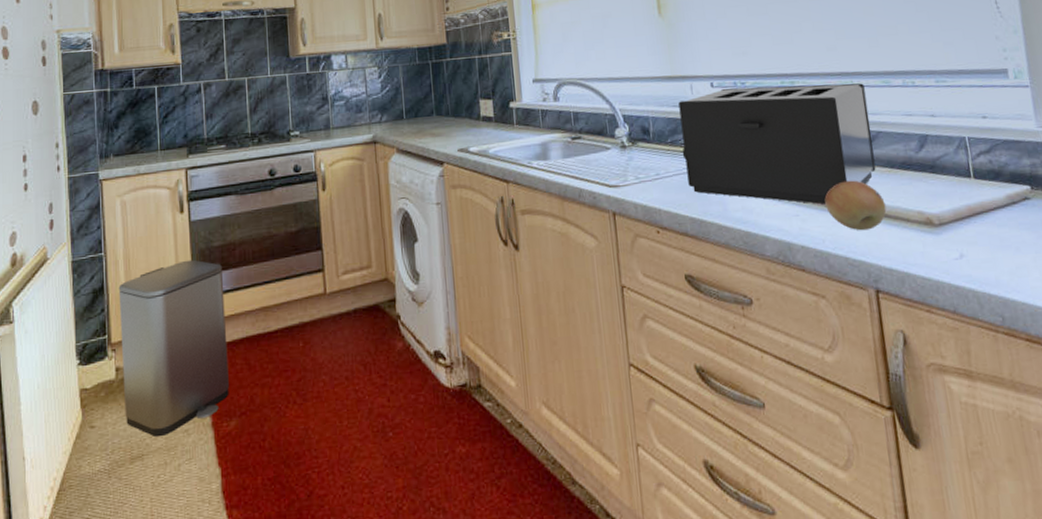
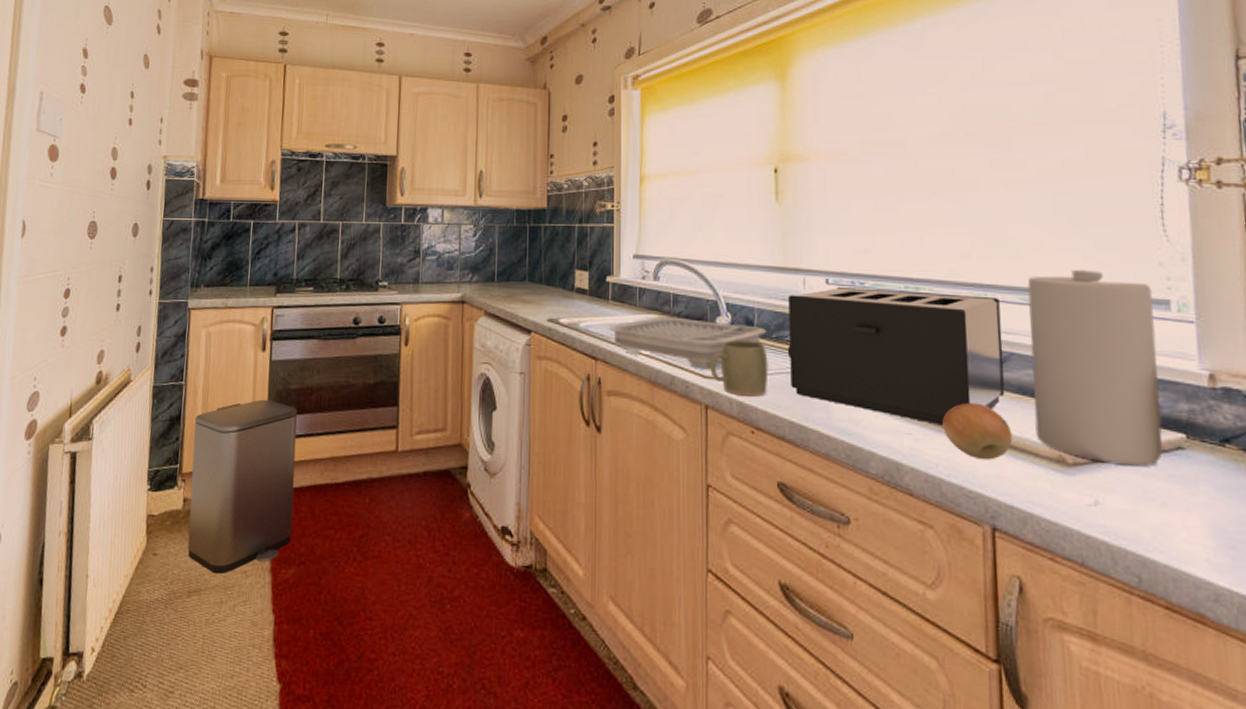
dish rack: none [517,133,663,179] -> present [609,318,767,368]
mug: none [613,147,668,200] -> present [710,340,769,396]
paper towel holder: none [886,49,1013,220] -> present [1027,269,1163,466]

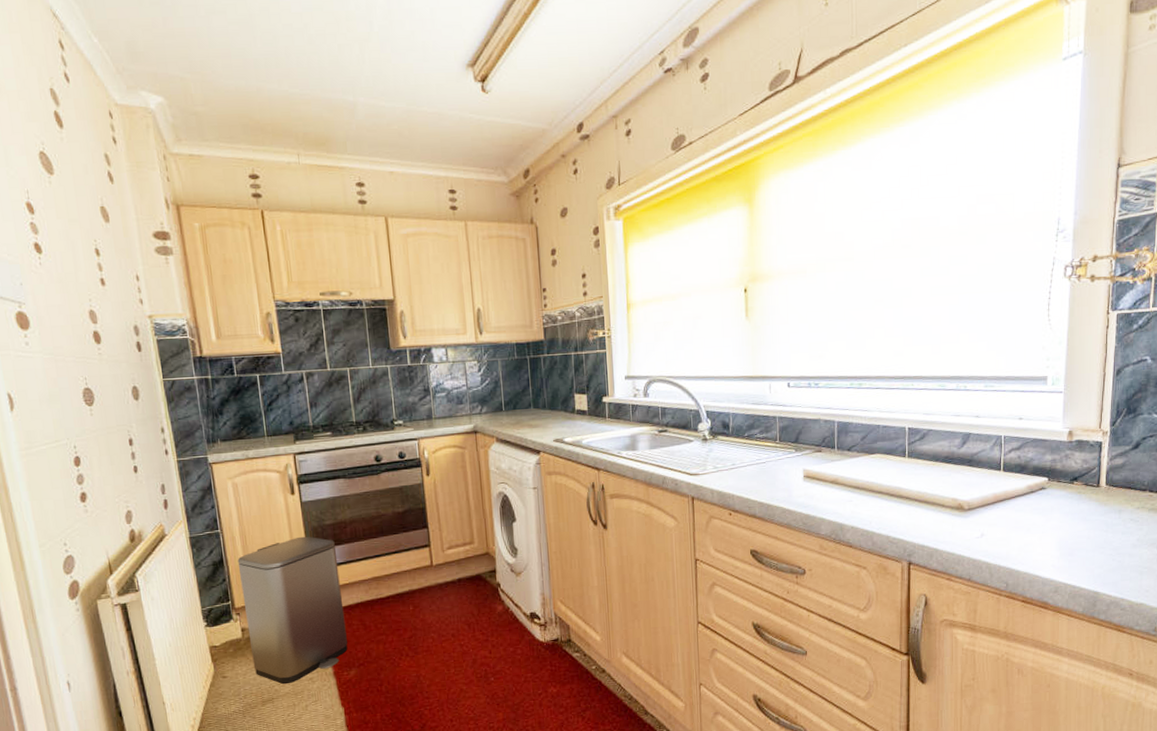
dish rack: present [609,318,767,368] -> none [608,427,741,468]
mug: present [710,340,769,396] -> none [694,440,742,486]
toaster: present [787,286,1005,426] -> none [757,386,923,492]
fruit: present [942,402,1013,460] -> none [876,471,926,514]
paper towel holder: present [1027,269,1163,466] -> none [943,357,1035,506]

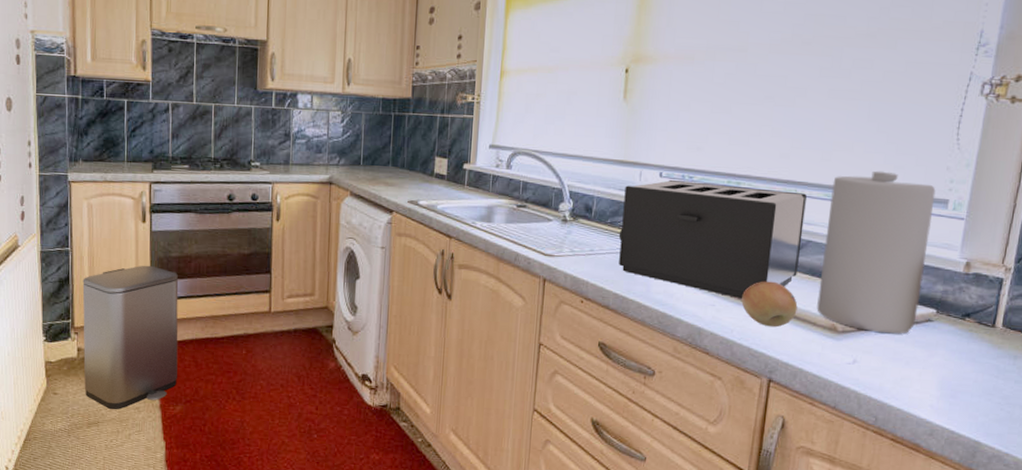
toaster: none [757,386,923,492] -> present [618,179,807,299]
fruit: none [876,471,926,514] -> present [741,281,798,328]
paper towel holder: none [943,357,1035,506] -> present [817,171,936,334]

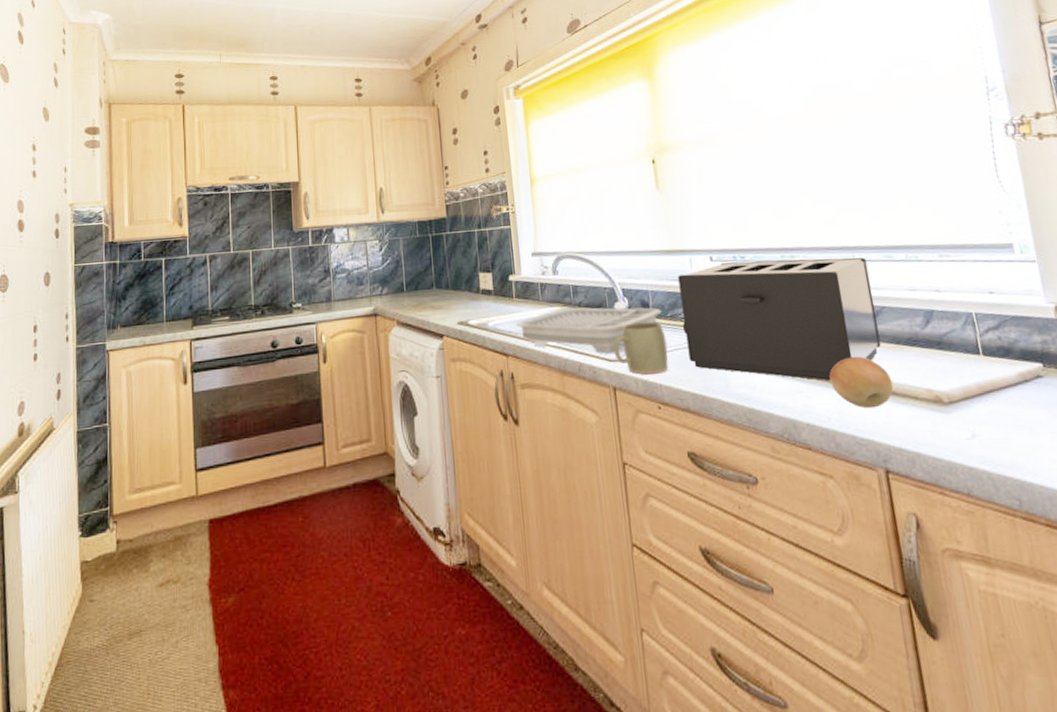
pedal bin: present [82,265,179,409] -> none [121,431,228,612]
dish rack: none [463,202,604,247] -> present [516,307,663,353]
mug: none [550,224,602,272] -> present [613,321,669,375]
paper towel holder: present [817,171,936,334] -> none [888,223,1025,399]

